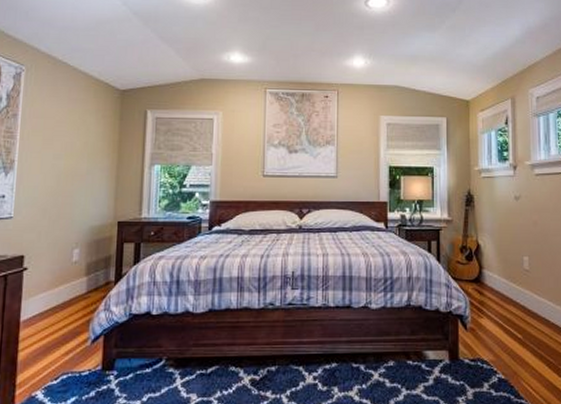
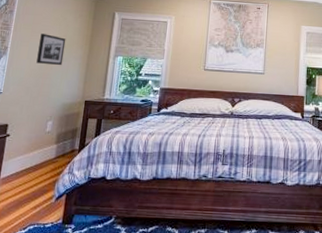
picture frame: none [53,141,88,180] -> present [36,33,66,66]

